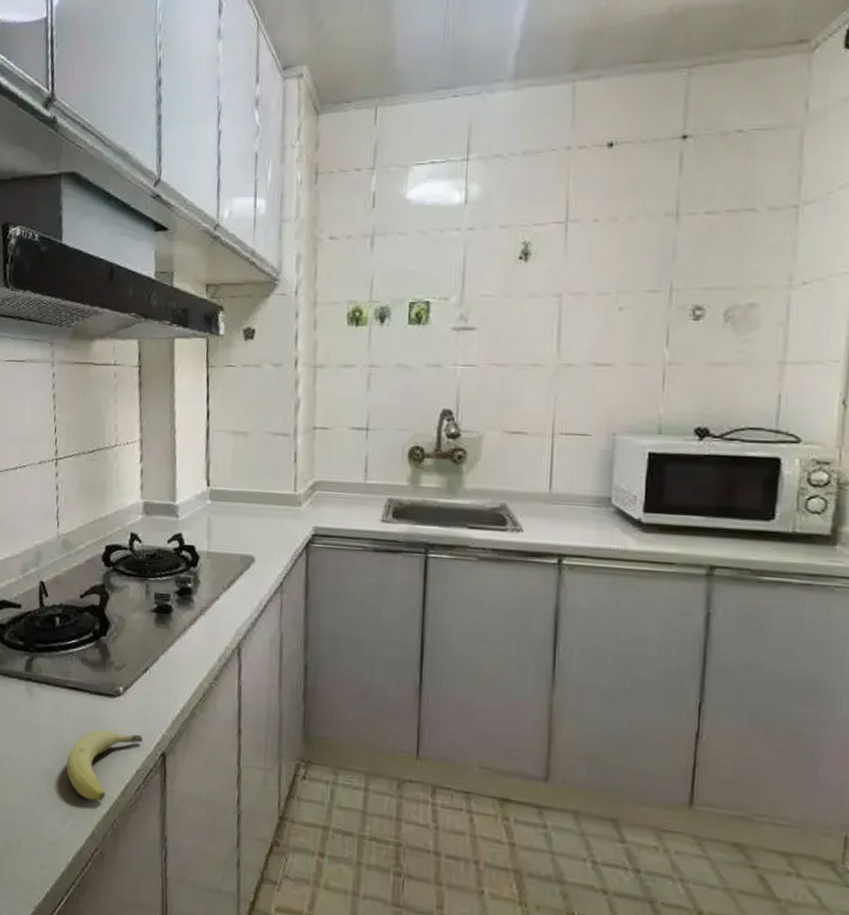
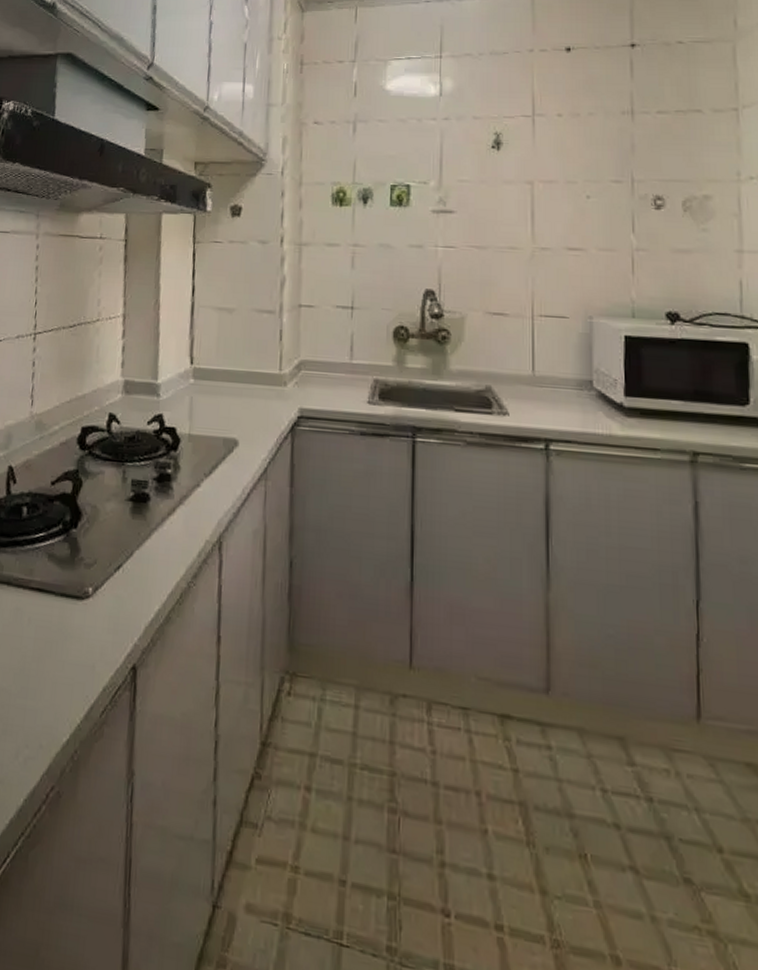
fruit: present [66,729,144,802] -> none [23,638,113,728]

